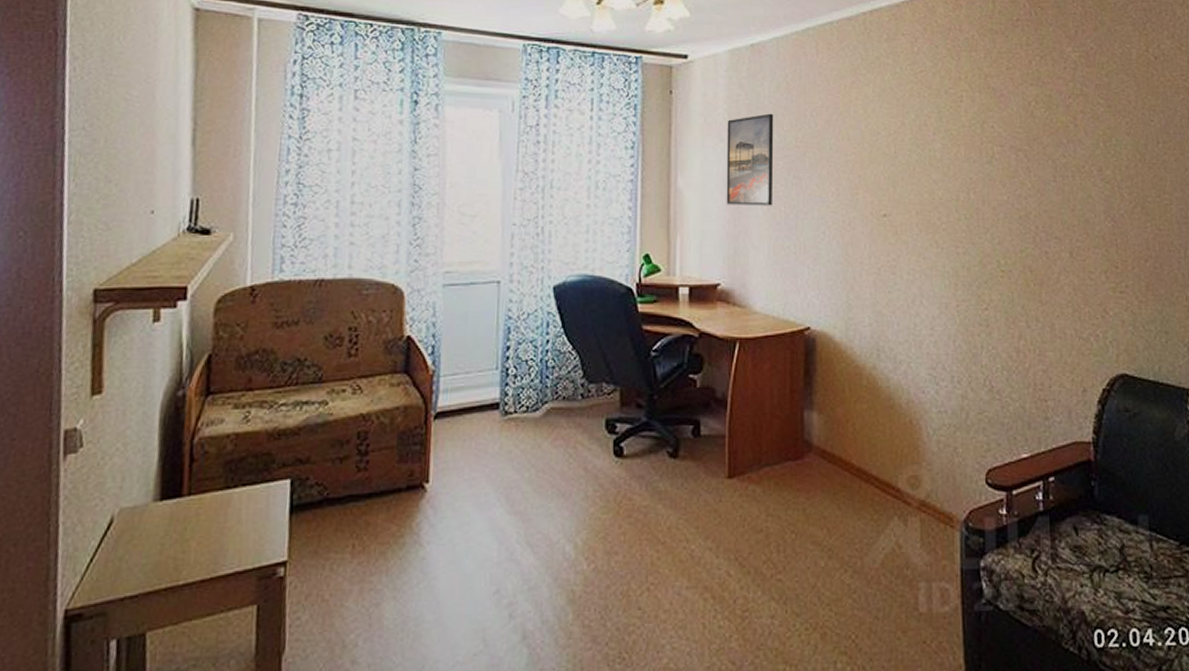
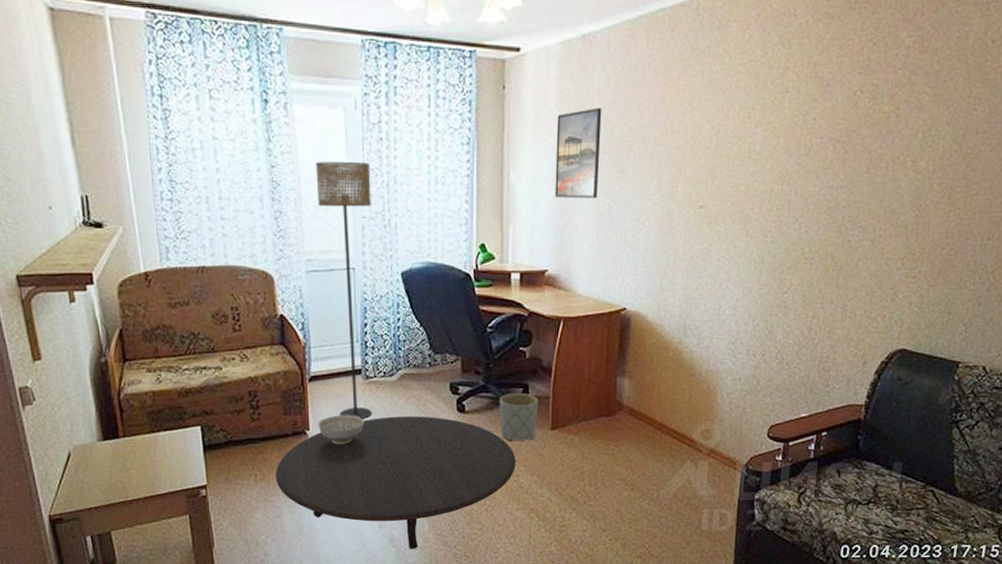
table: none [379,463,685,649] -> present [276,416,516,549]
decorative bowl: none [440,462,499,502] -> present [318,415,364,445]
floor lamp: none [463,165,525,467] -> present [315,162,372,419]
planter: none [665,432,712,495] -> present [499,393,539,442]

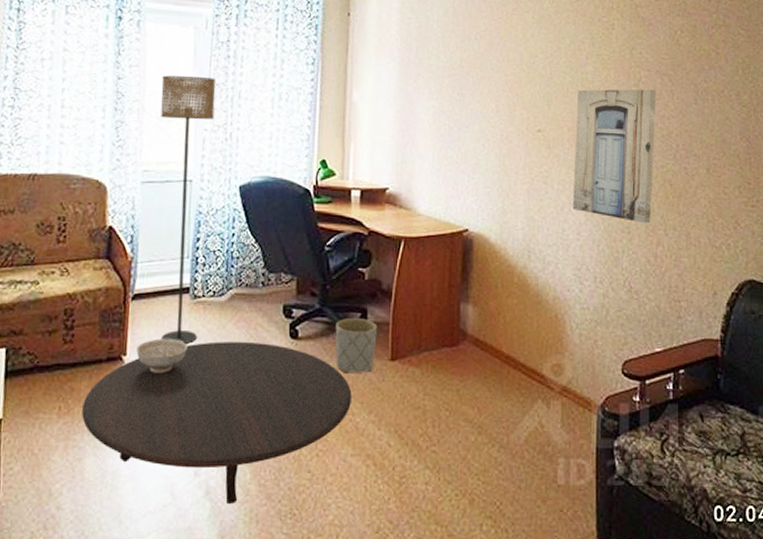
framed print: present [555,107,602,199] -> none [396,35,441,120]
wall art: none [730,158,828,298] -> present [572,89,657,224]

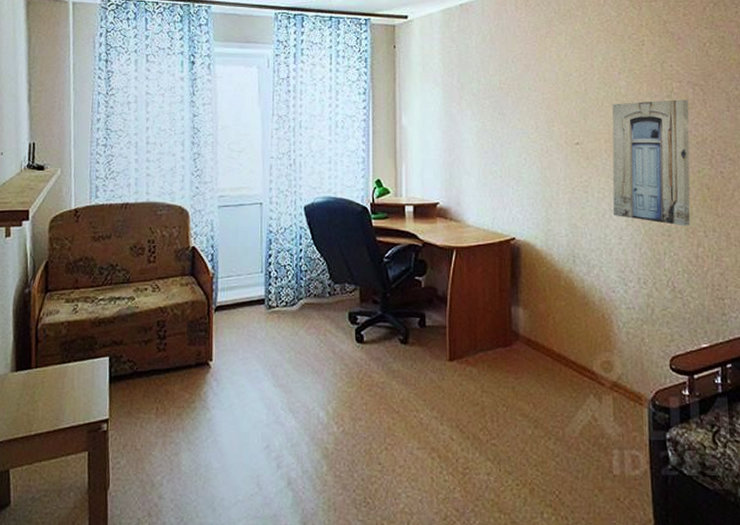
table: present [82,341,352,504] -> none [176,347,415,493]
decorative bowl: present [136,338,188,373] -> none [221,345,266,376]
floor lamp: present [161,75,216,344] -> none [231,111,279,349]
planter: present [335,318,378,374] -> none [397,323,436,374]

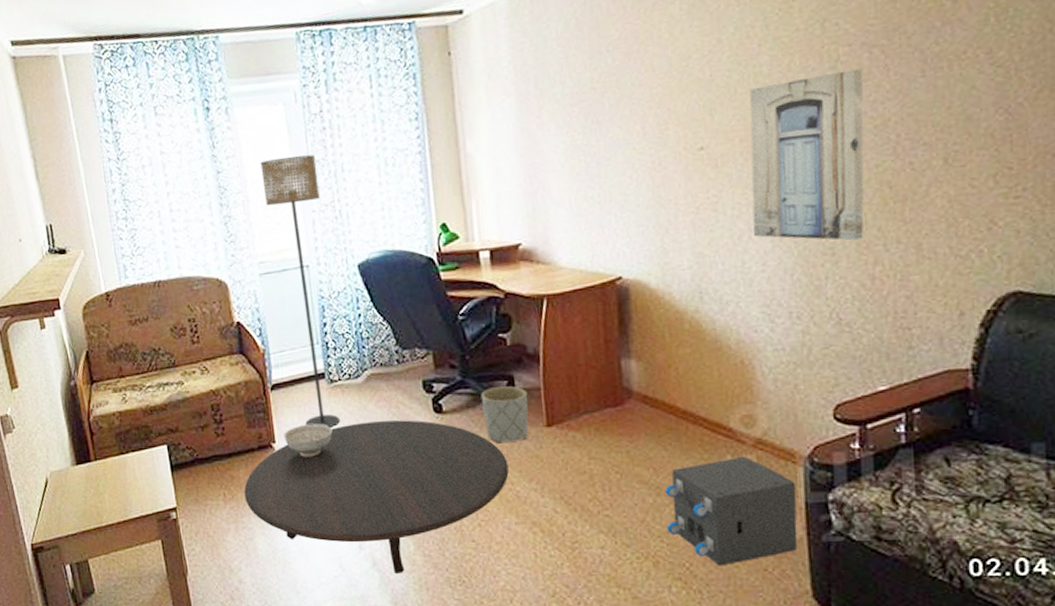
table: none [176,347,415,493] -> present [244,420,509,573]
decorative bowl: none [221,345,266,376] -> present [284,423,333,457]
floor lamp: none [231,111,279,349] -> present [260,154,340,427]
planter: none [397,323,436,374] -> present [481,386,529,444]
speaker: none [541,396,643,495] -> present [665,456,798,566]

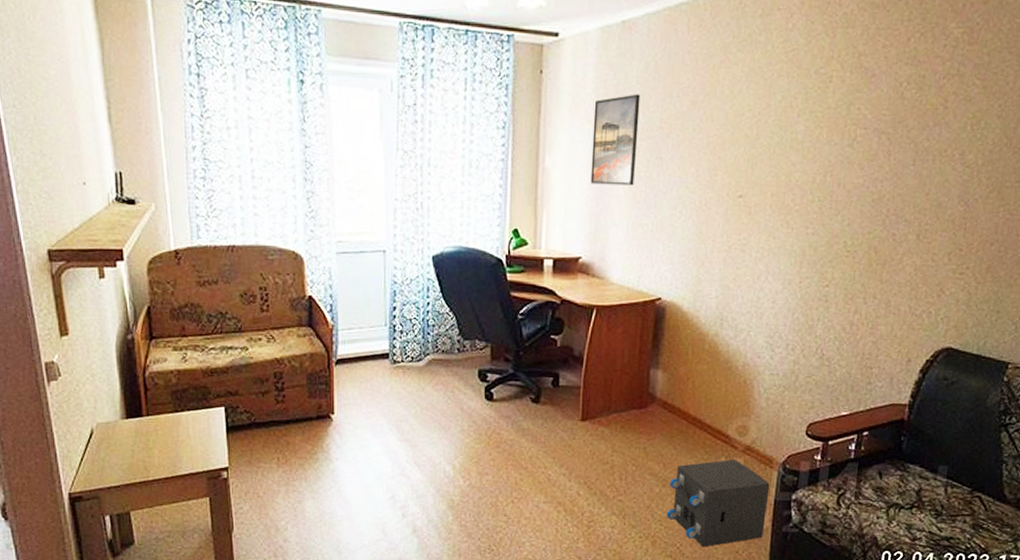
table: present [244,420,509,573] -> none [299,402,544,540]
floor lamp: present [260,154,340,427] -> none [349,143,405,404]
decorative bowl: present [284,423,333,457] -> none [343,399,390,430]
planter: present [481,386,529,444] -> none [528,382,569,432]
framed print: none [512,56,571,163] -> present [590,94,641,186]
wall art: present [749,68,864,241] -> none [769,149,872,292]

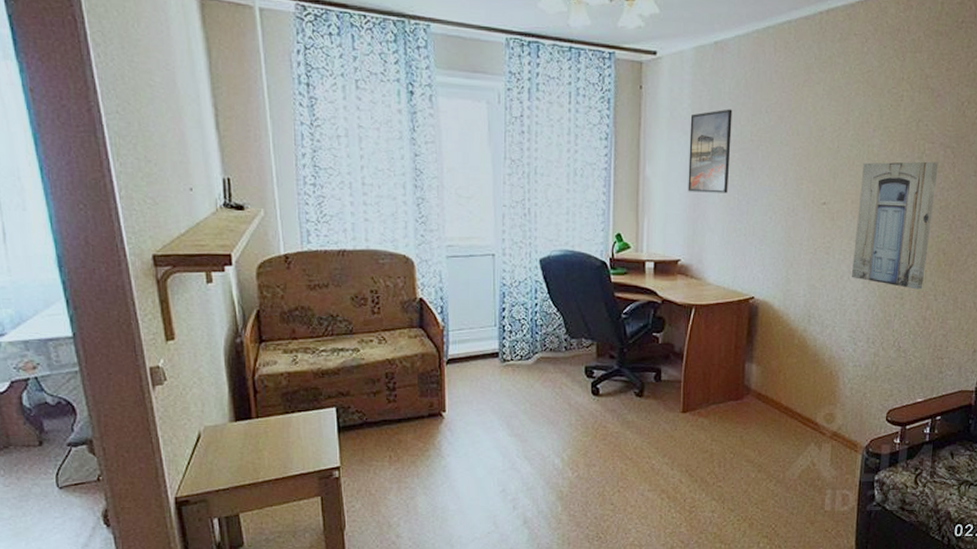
speaker: present [666,459,770,547] -> none [762,444,855,527]
wall art: none [769,149,872,292] -> present [851,161,939,290]

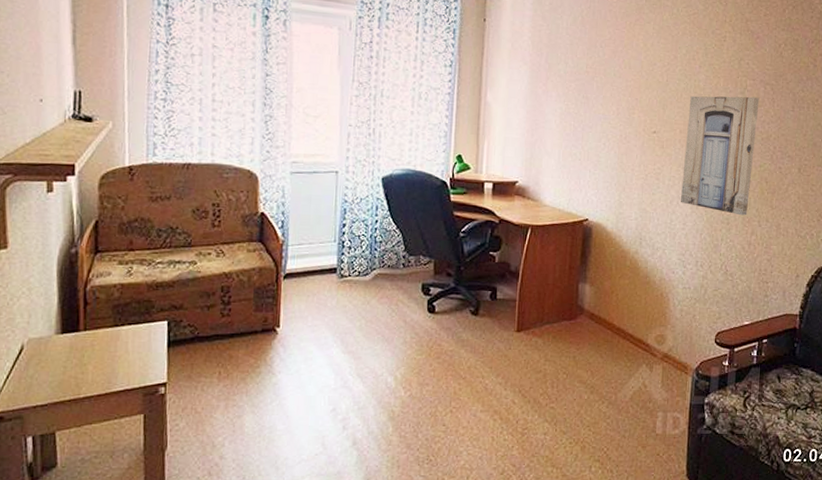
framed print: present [688,109,733,193] -> none [526,42,570,120]

